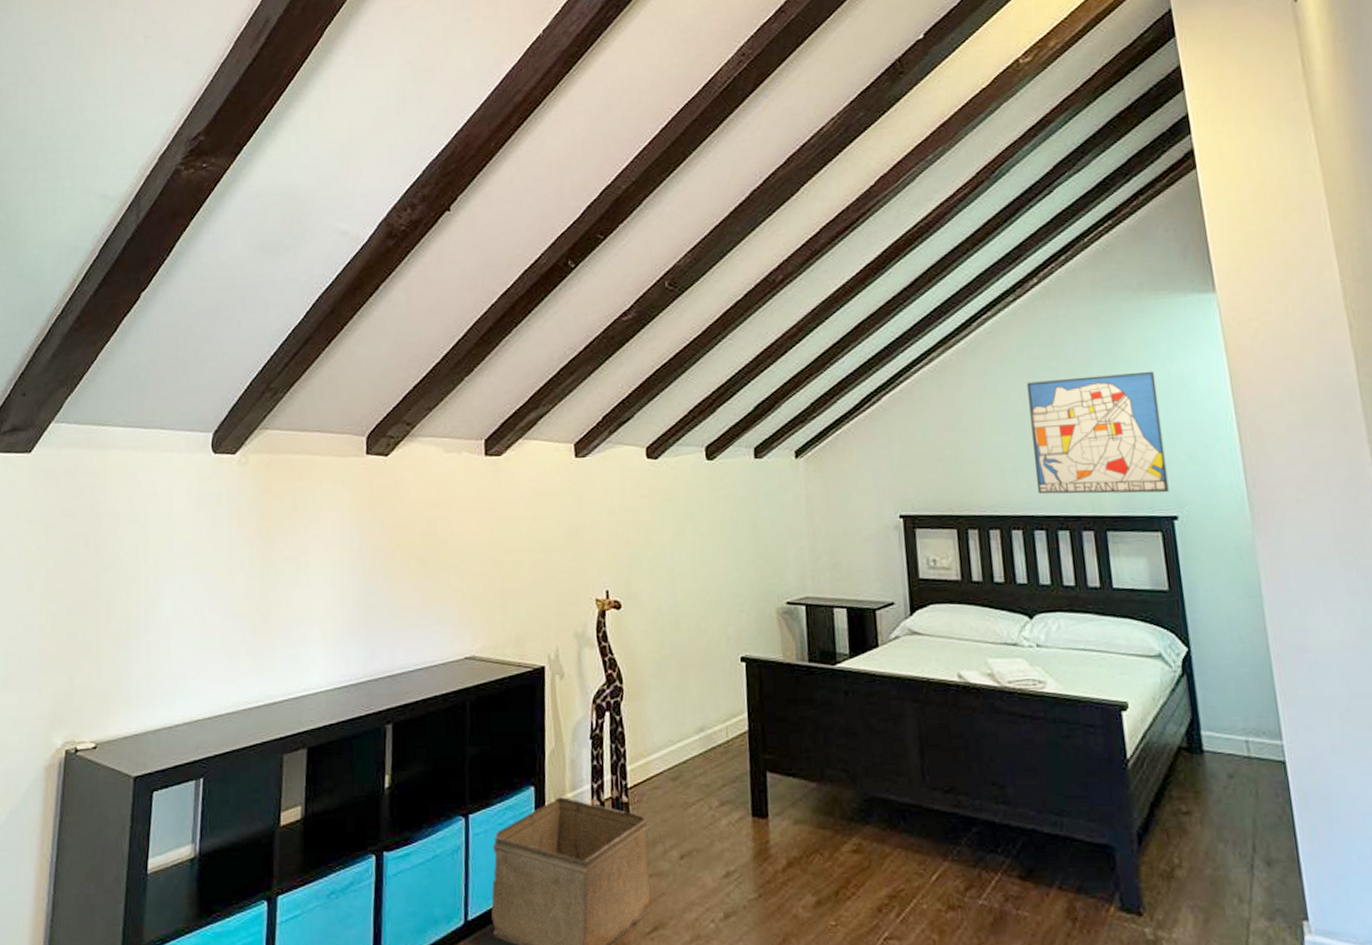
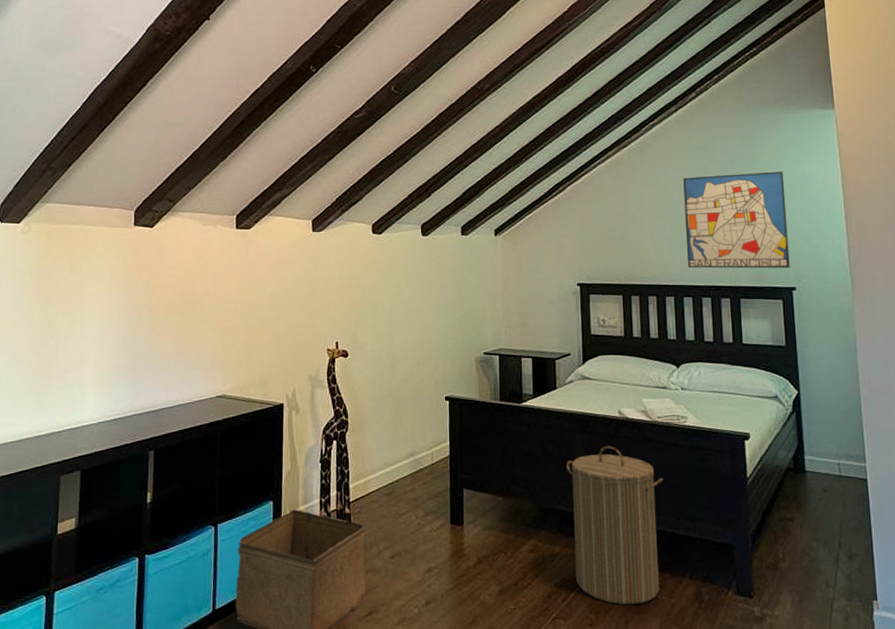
laundry hamper: none [894,717,1020,923] -> present [566,445,663,605]

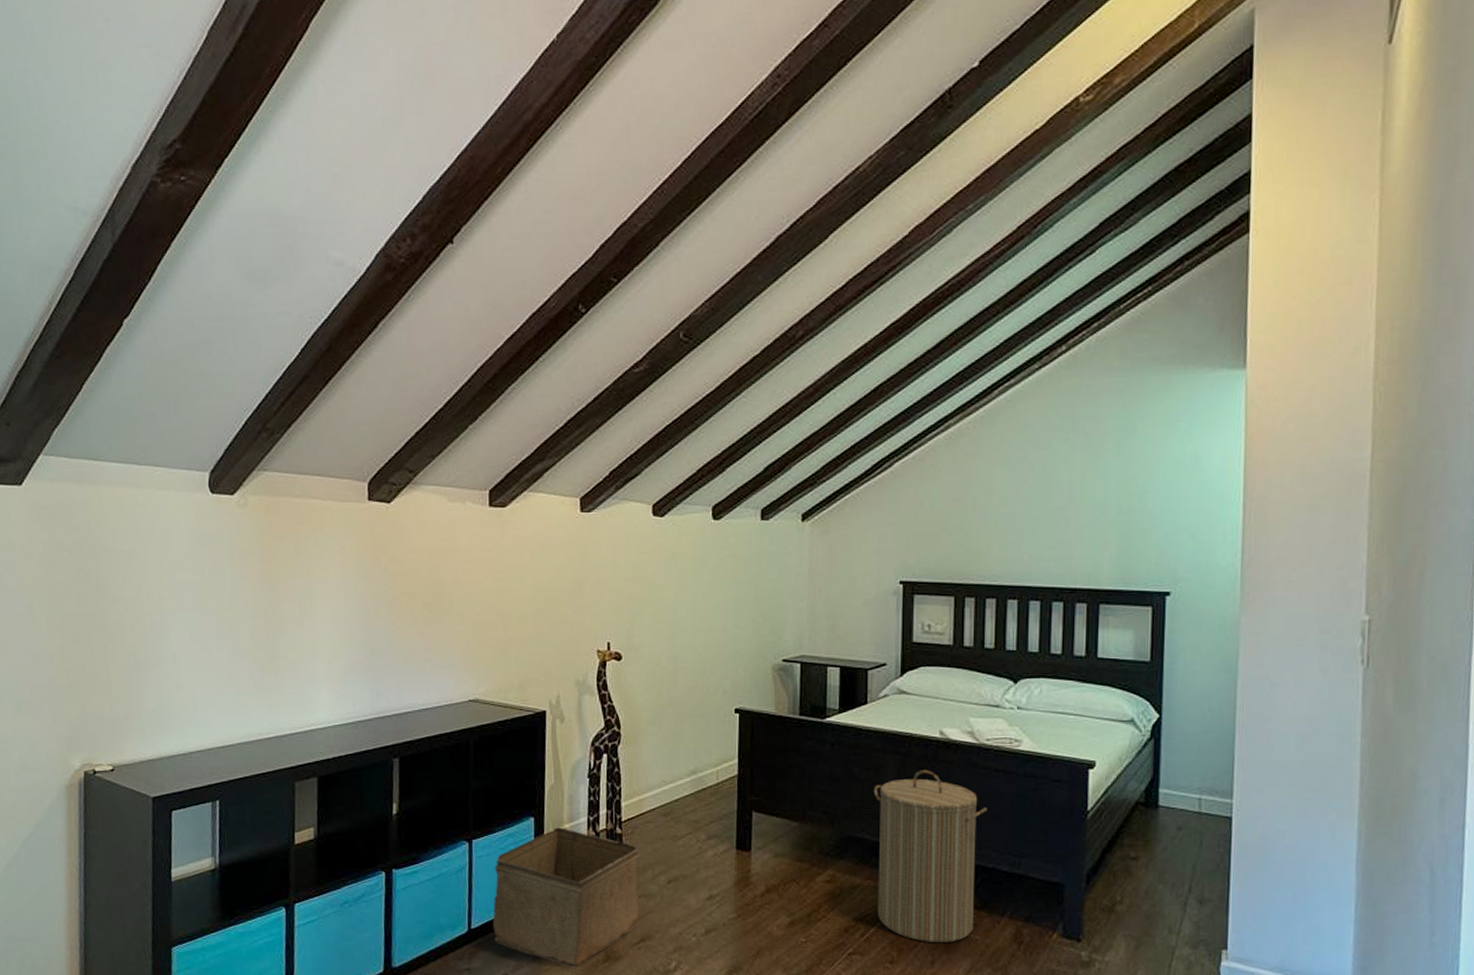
wall art: present [683,171,790,269] -> none [1037,447,1171,570]

